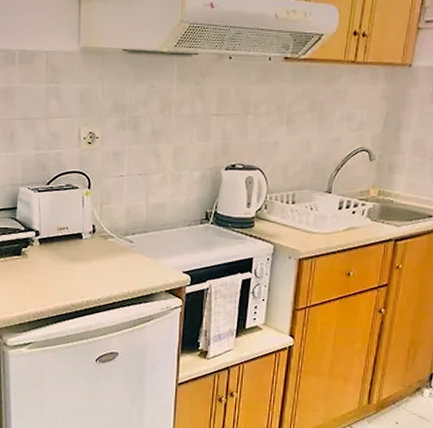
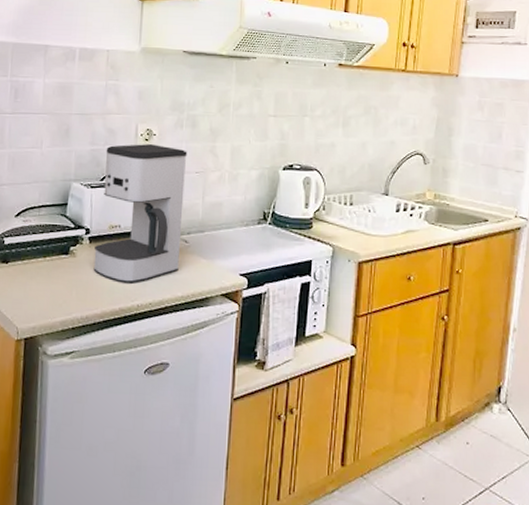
coffee maker: none [44,147,130,281] -> present [93,144,188,284]

